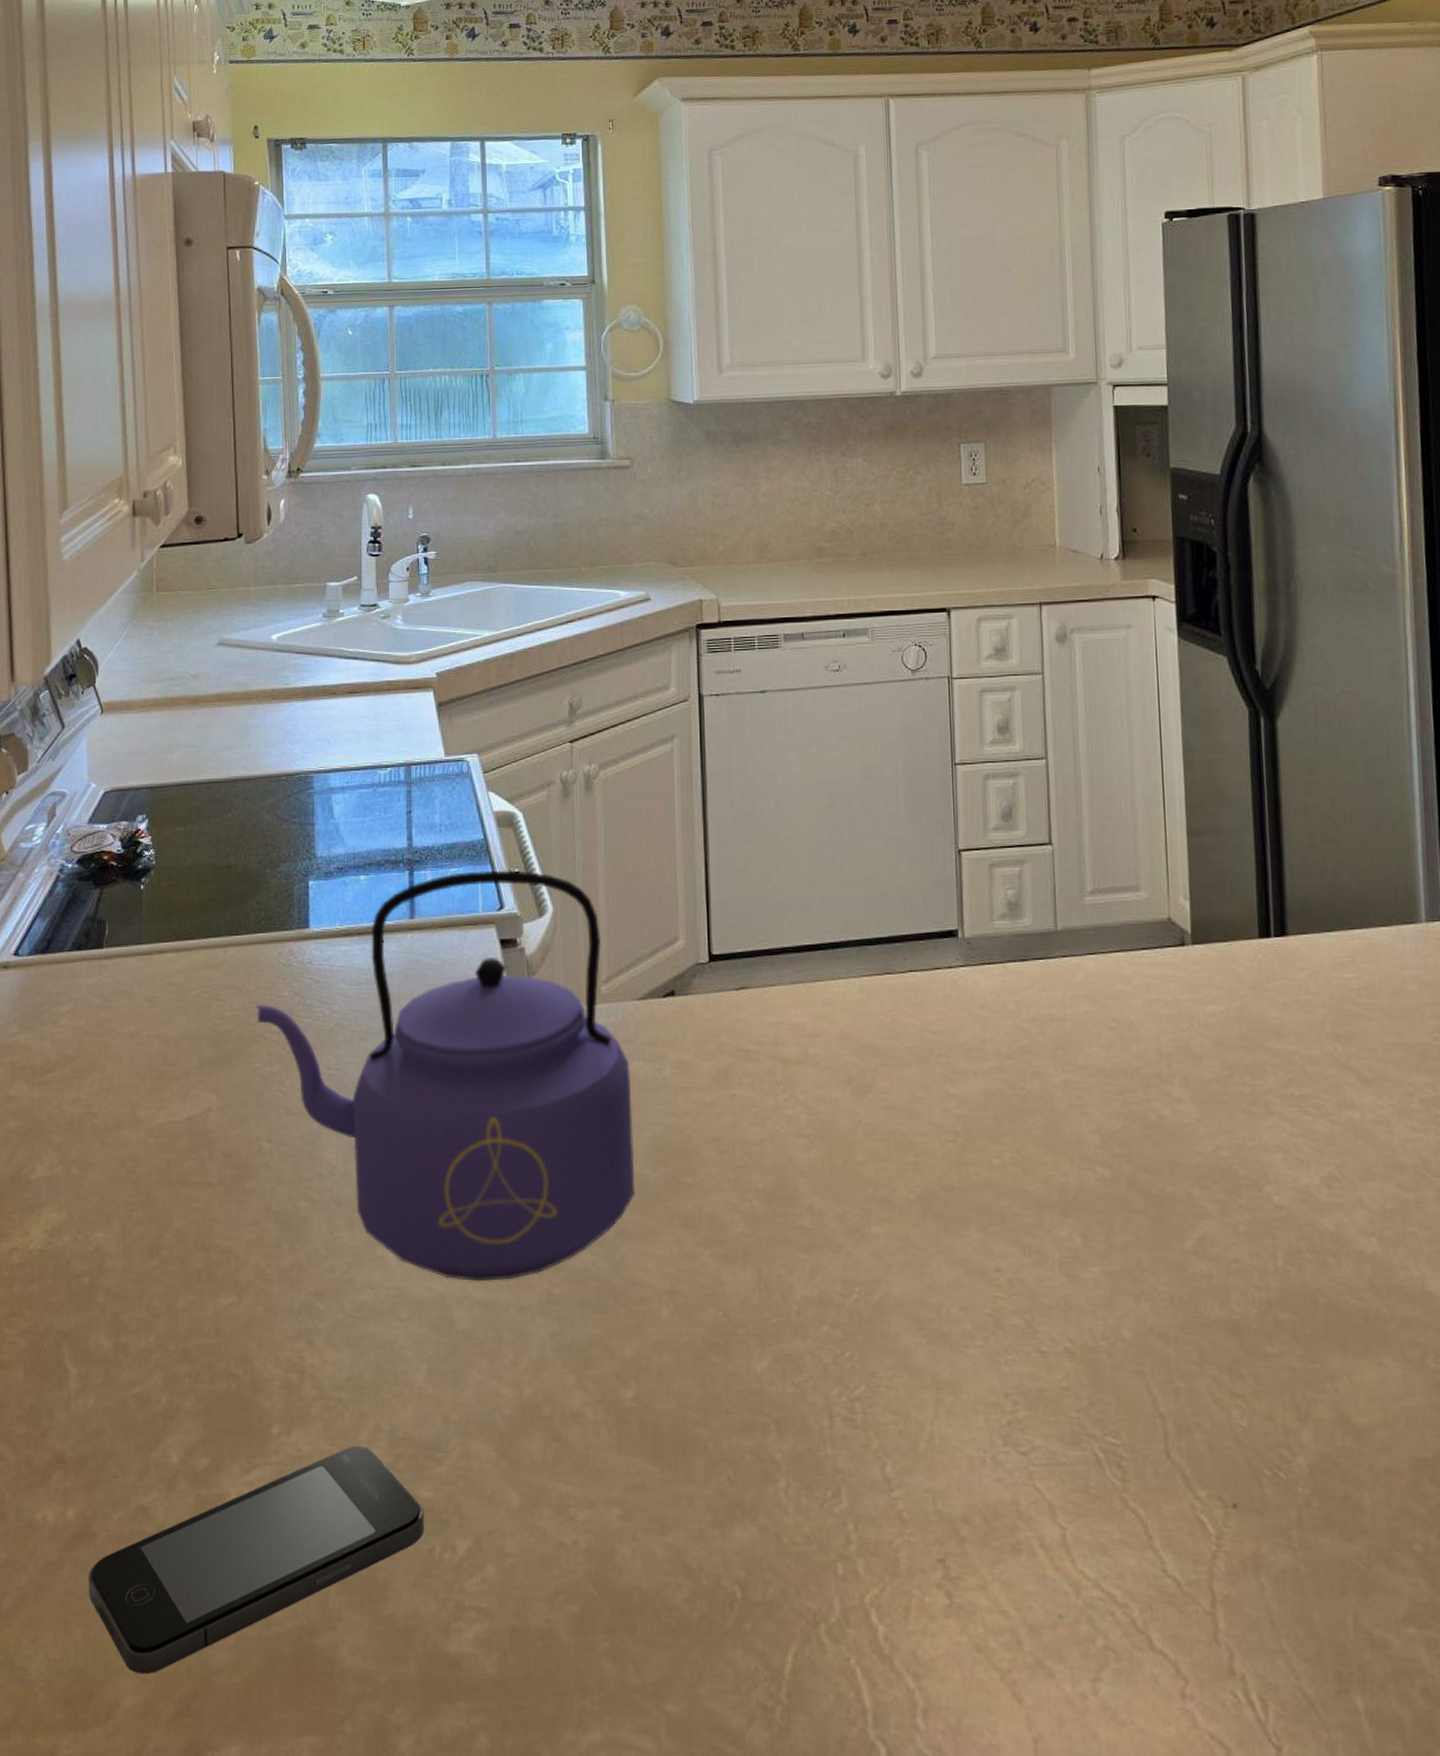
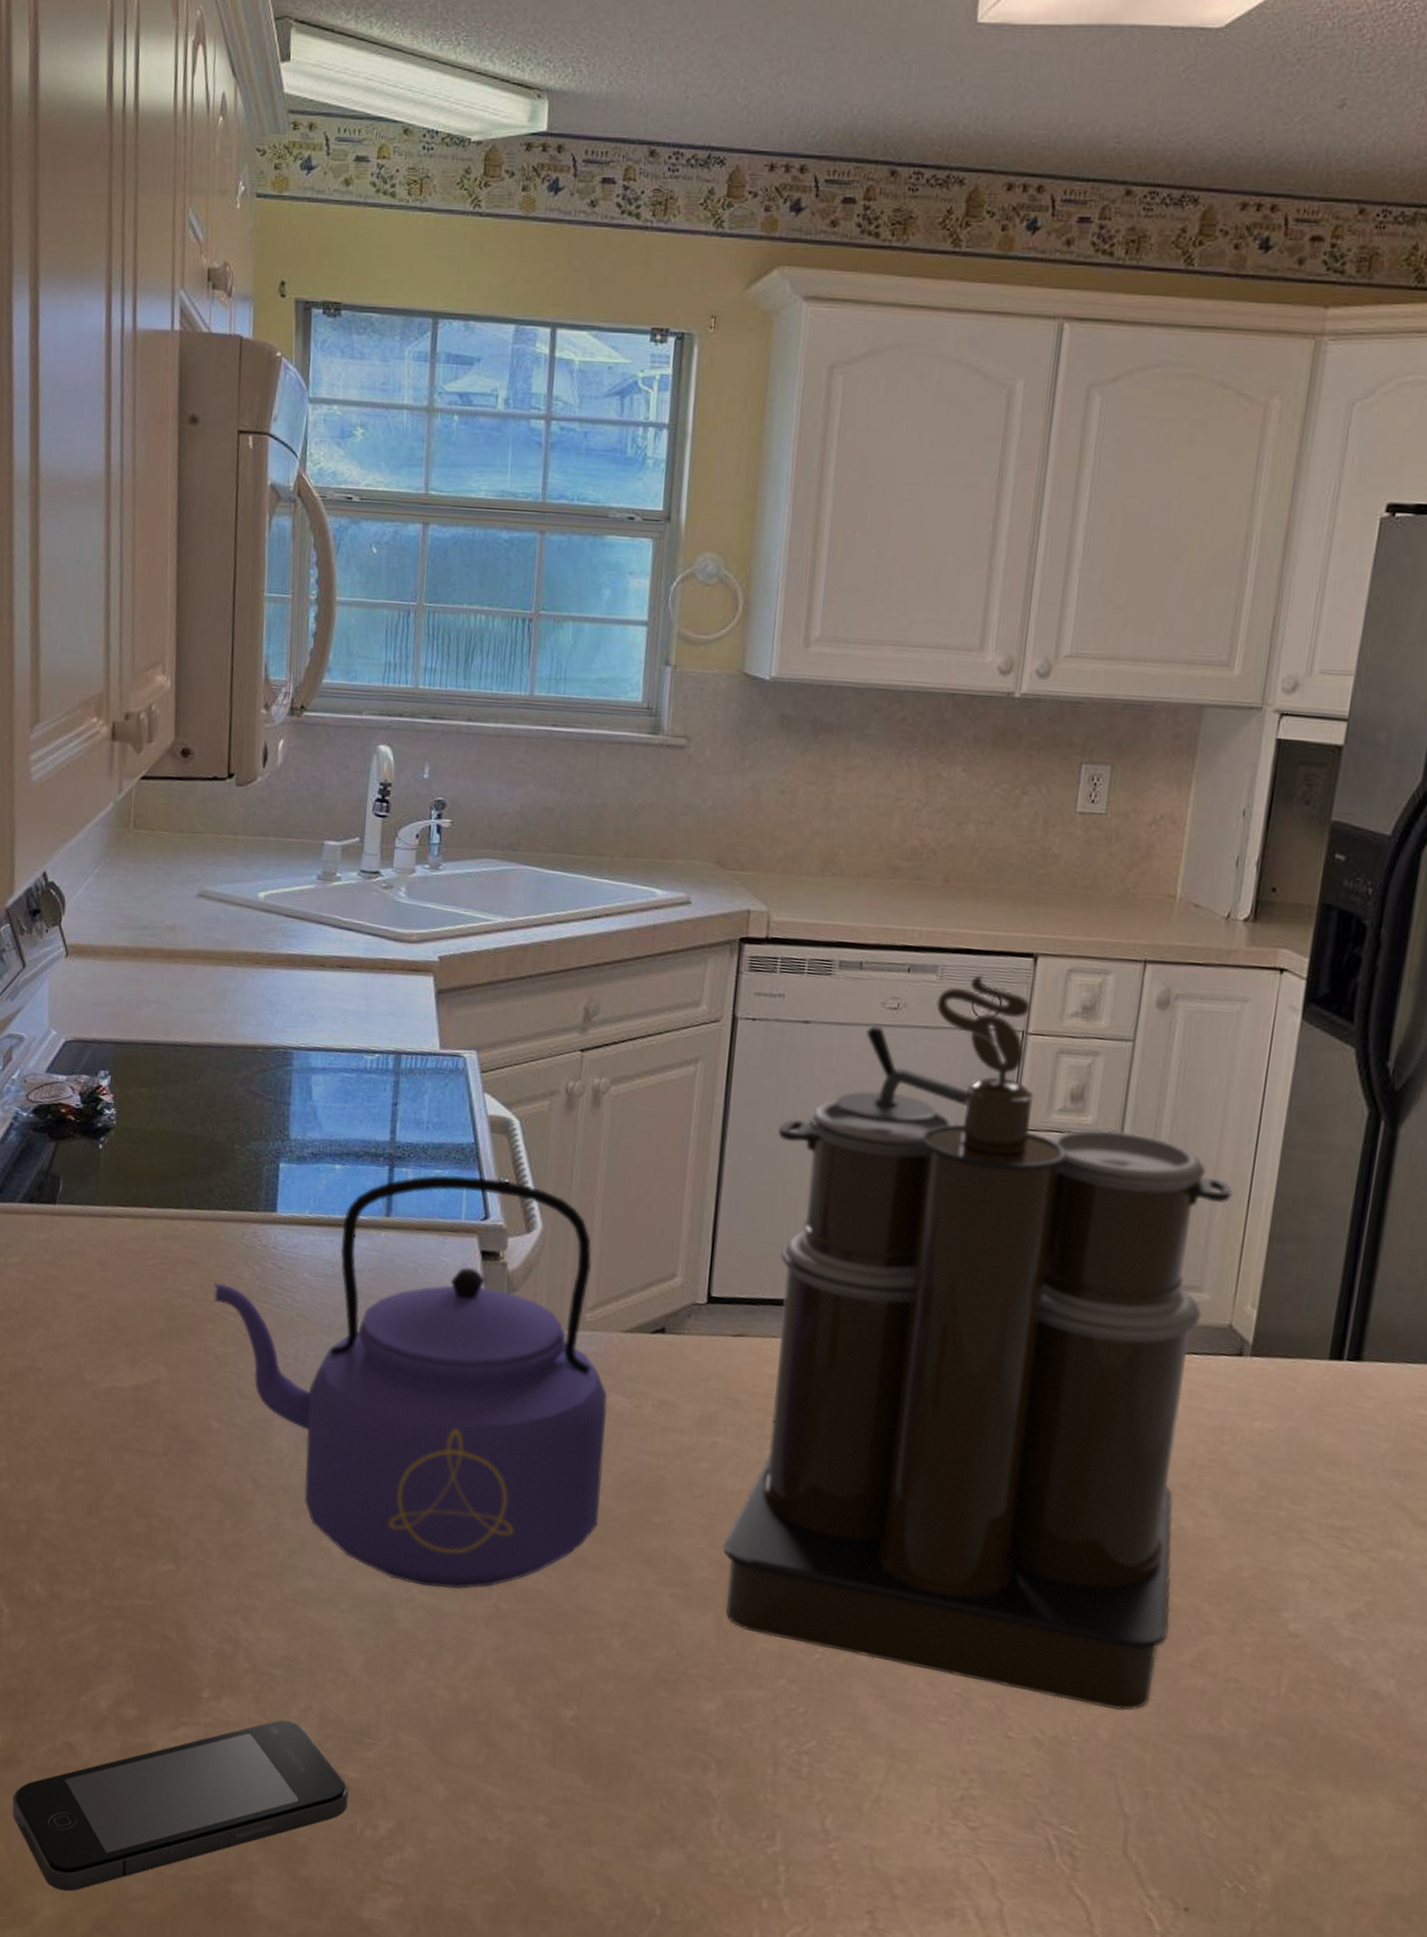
coffee maker: none [751,632,1168,1309] -> present [722,975,1233,1711]

